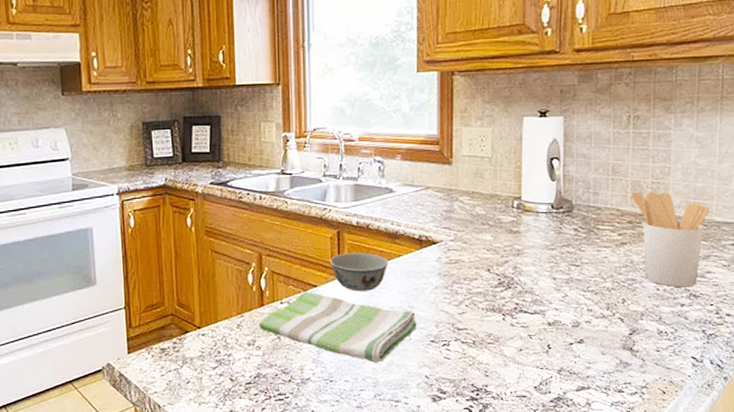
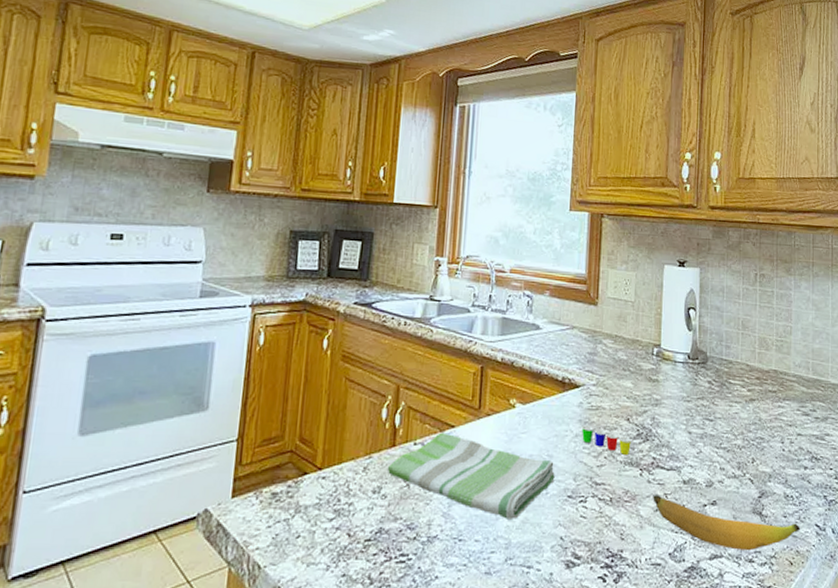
bowl: present [329,252,389,291] -> none [470,391,531,435]
cup: none [441,278,494,302] -> present [581,425,632,455]
banana: none [516,336,676,383] -> present [653,495,801,551]
utensil holder: present [631,191,710,288] -> none [758,348,826,449]

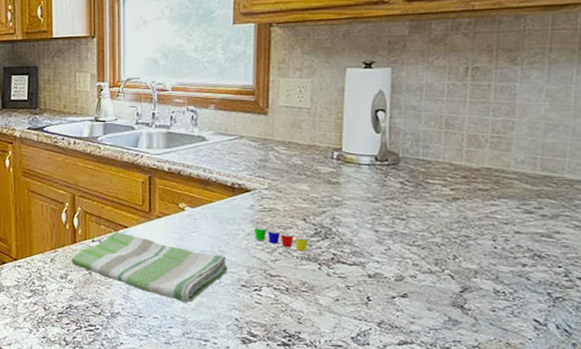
banana: present [653,495,801,551] -> none [333,286,514,340]

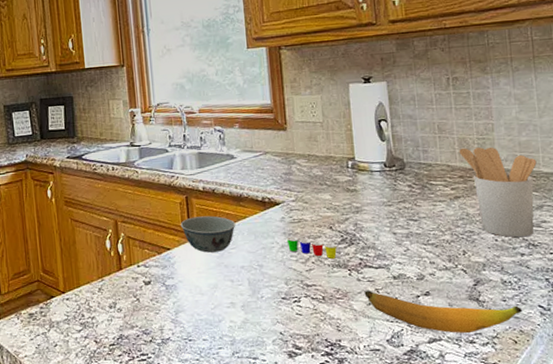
dish towel: present [72,232,228,303] -> none [119,255,268,321]
bowl: none [140,197,200,234] -> present [180,215,236,253]
banana: none [333,286,514,340] -> present [364,290,523,334]
utensil holder: none [466,146,561,247] -> present [459,147,537,238]

